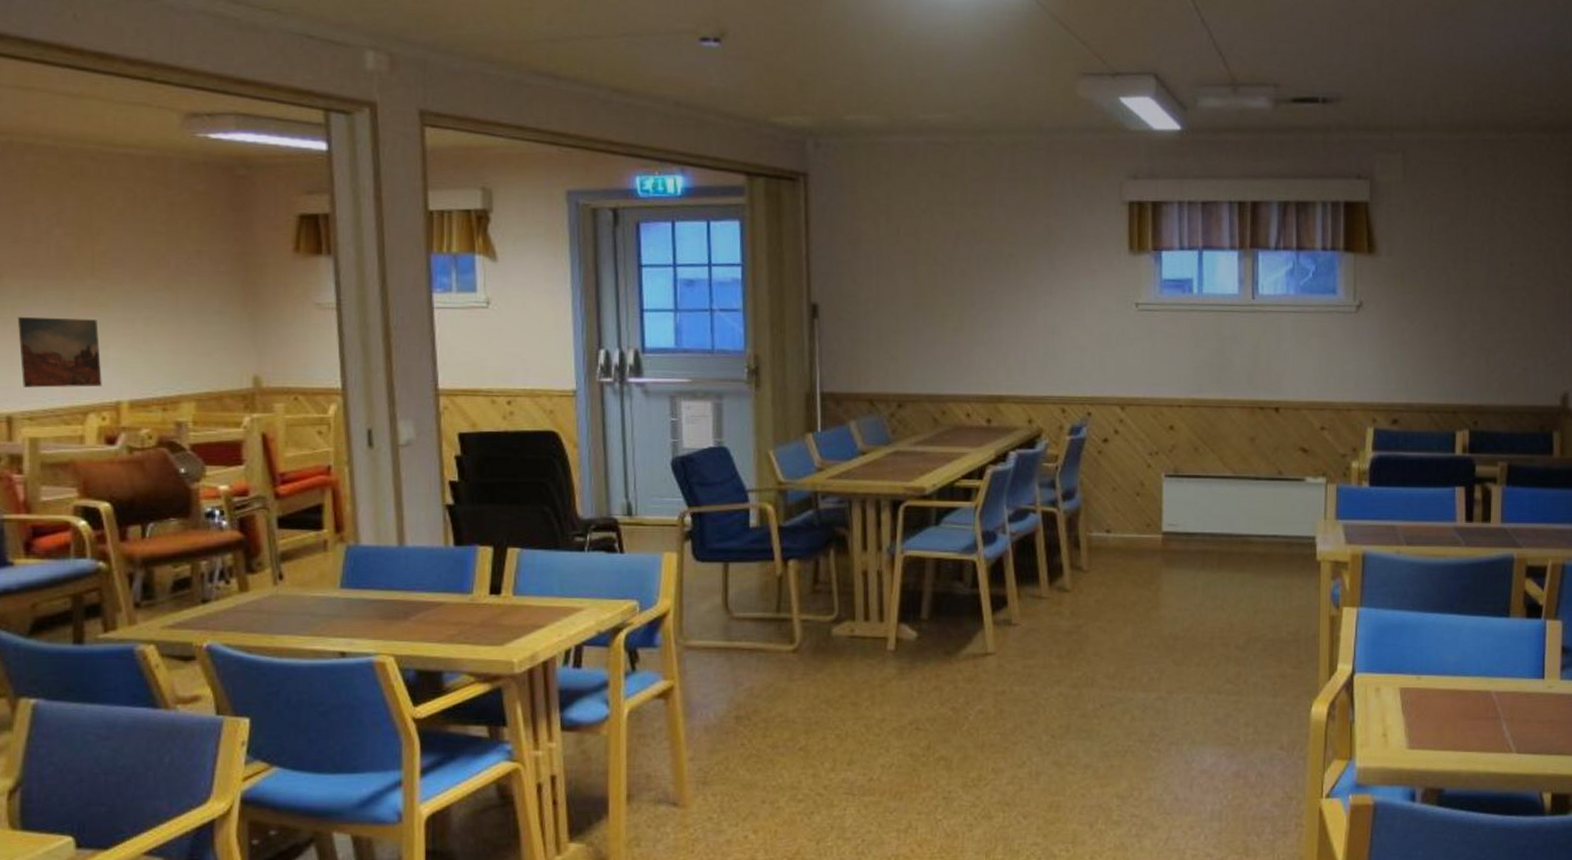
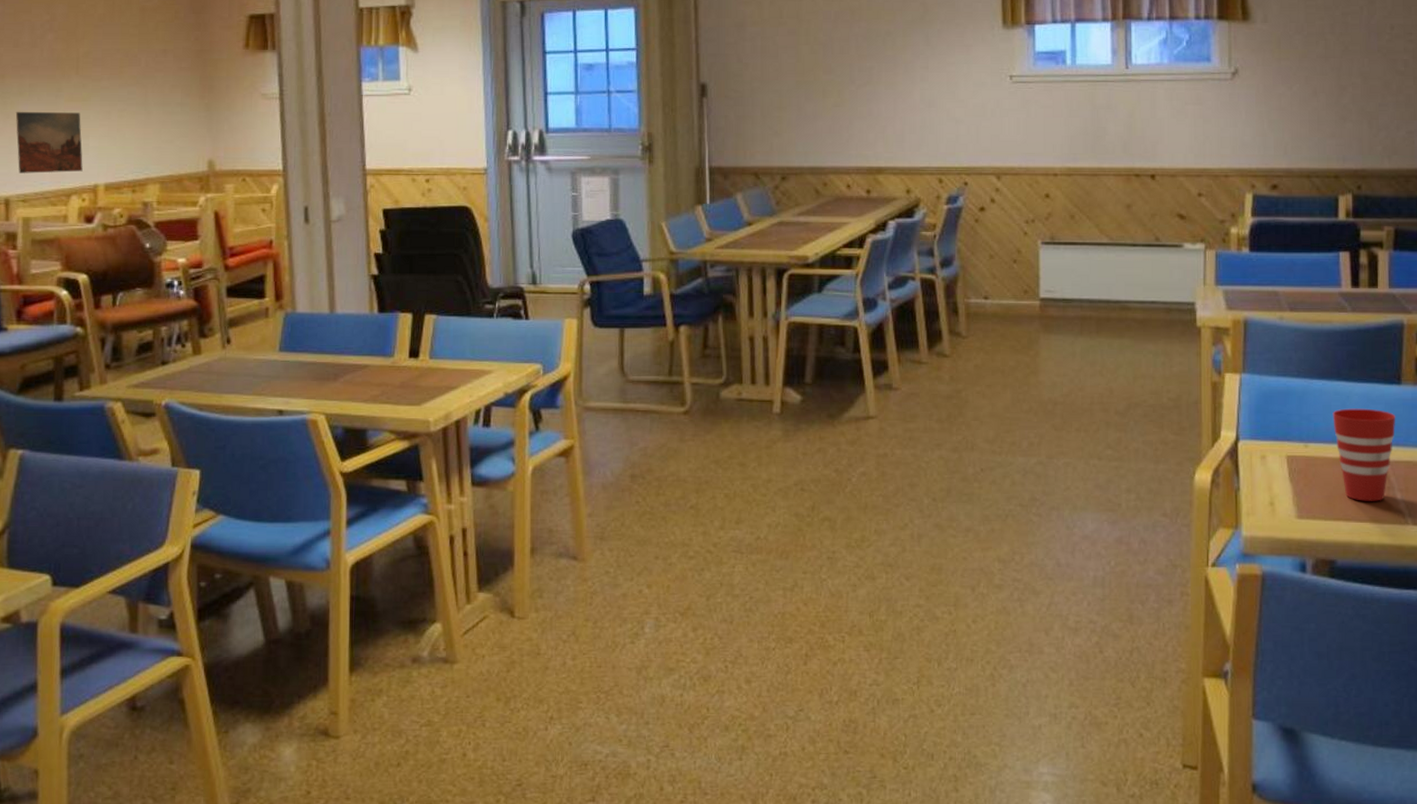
cup: none [1445,641,1504,731] -> present [1333,408,1396,501]

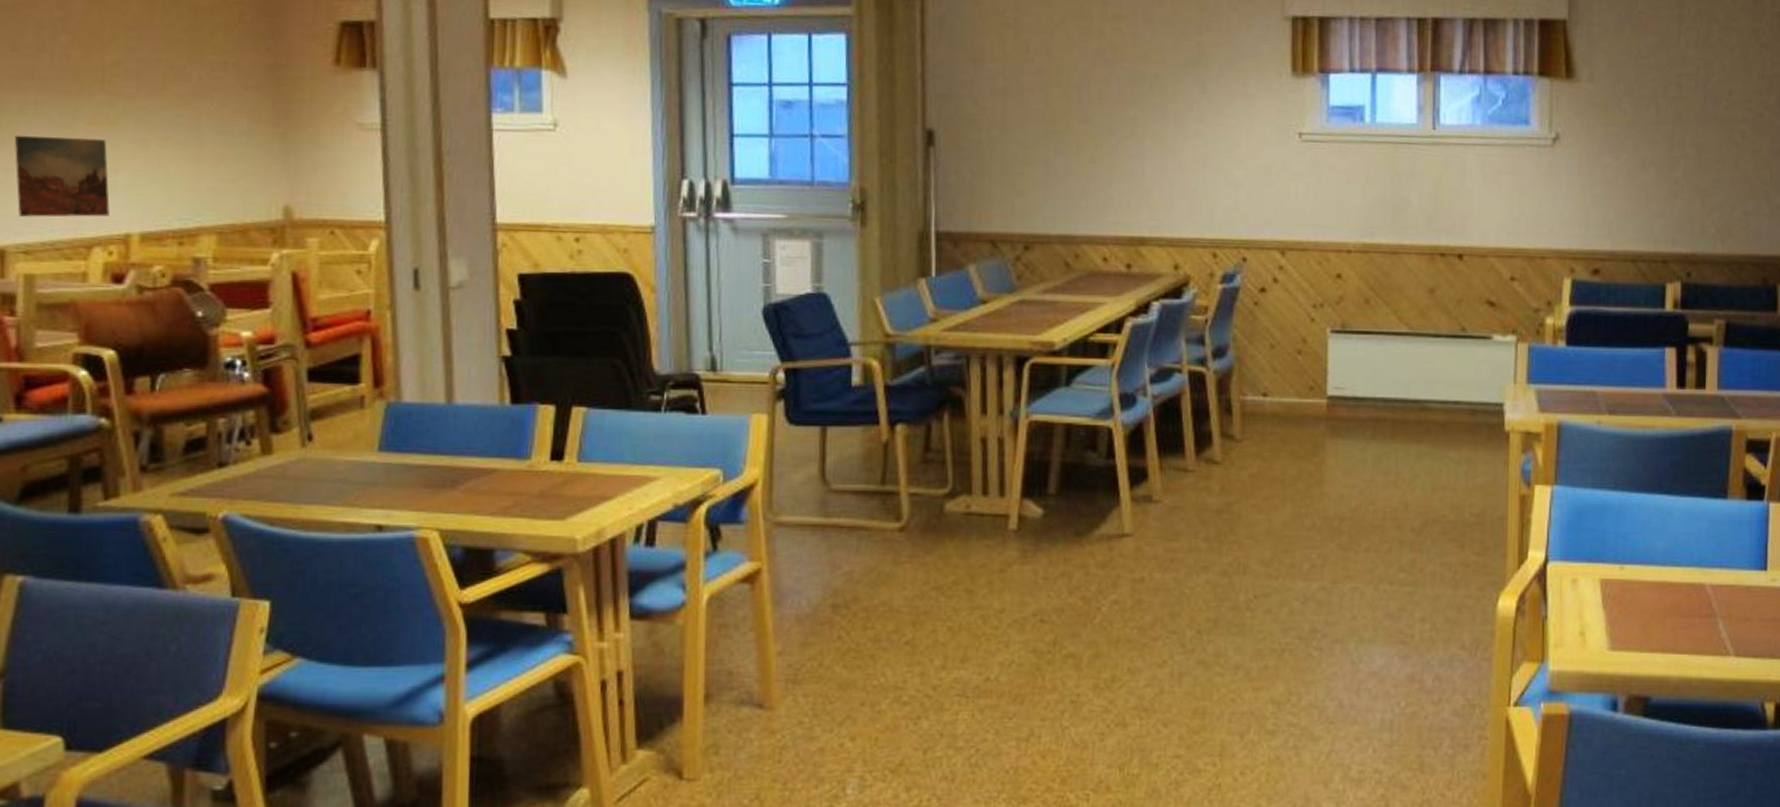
cup: present [1333,408,1396,501] -> none [1652,525,1721,630]

